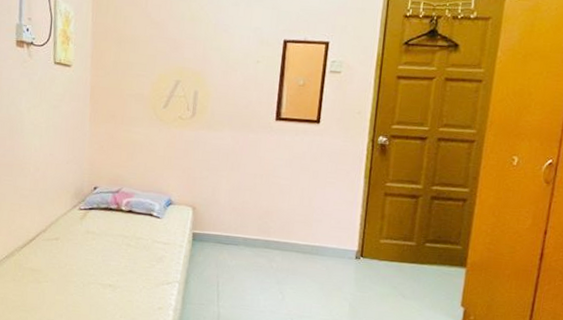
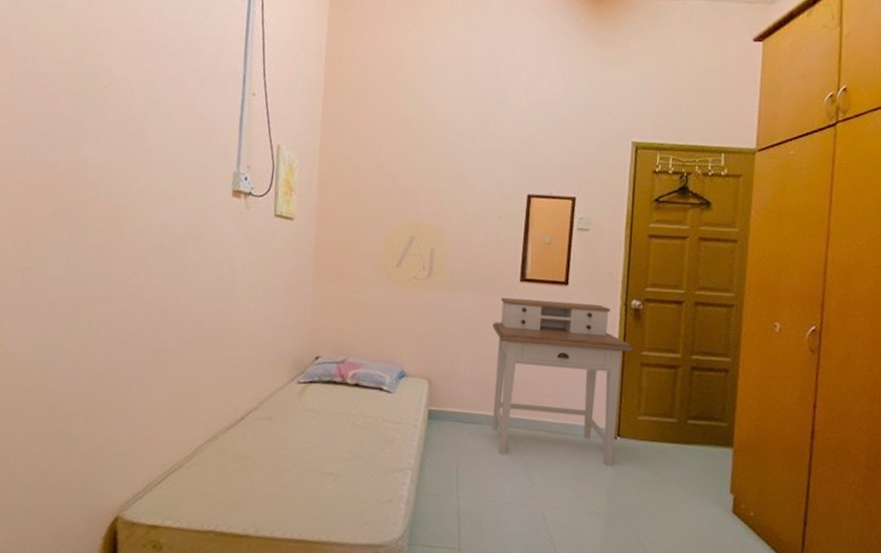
desk: none [249,134,379,283] -> present [492,297,634,467]

